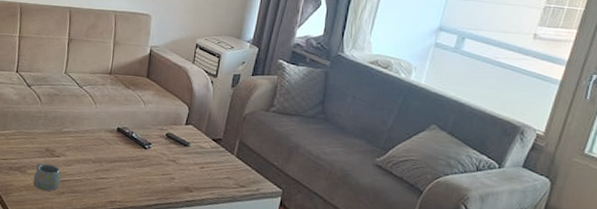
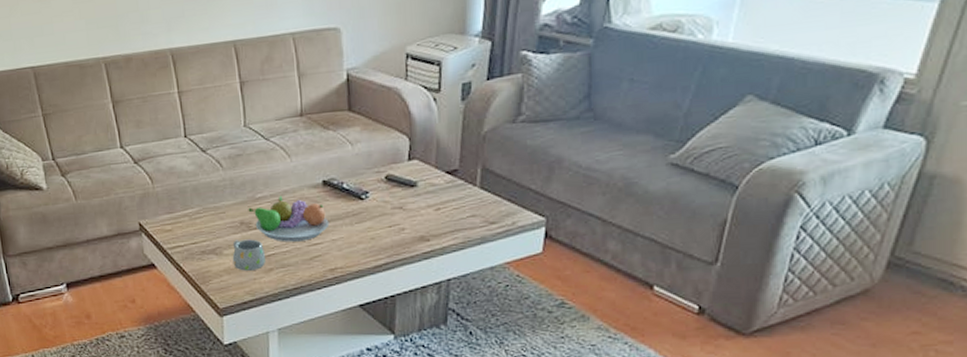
fruit bowl: none [54,132,117,174] -> present [248,195,330,242]

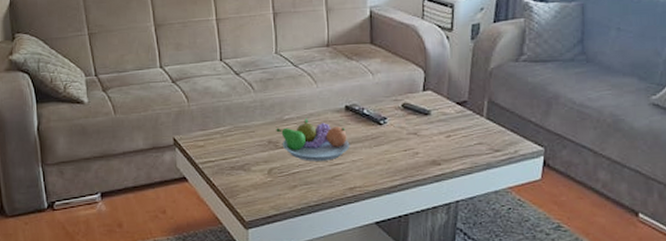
mug: present [232,239,265,271] -> none [259,157,290,187]

